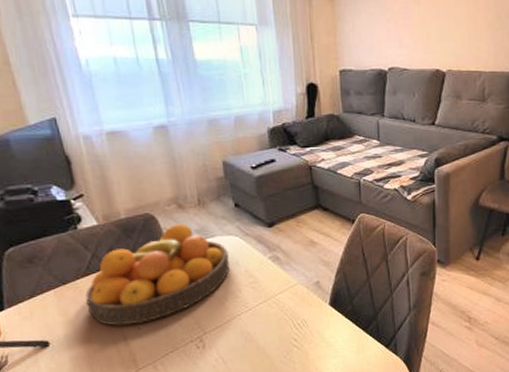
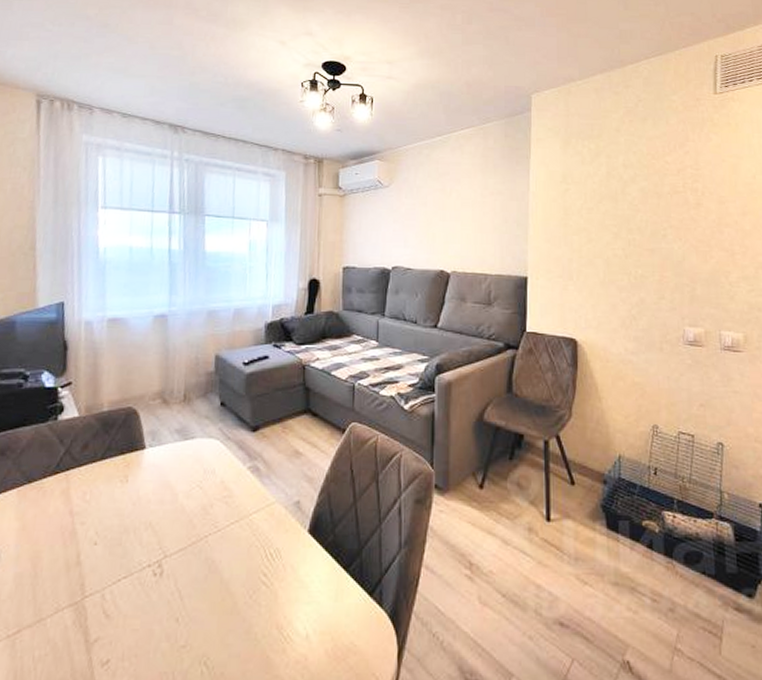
fruit bowl: present [85,223,230,326] -> none [46,421,206,539]

